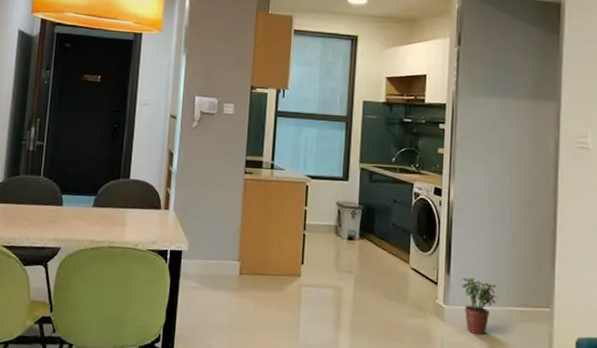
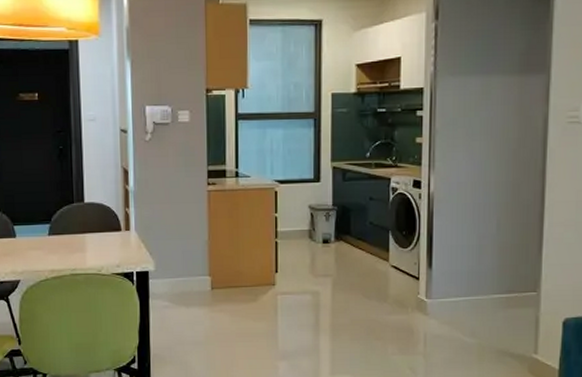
potted plant: present [462,277,497,336] -> none [445,269,482,325]

